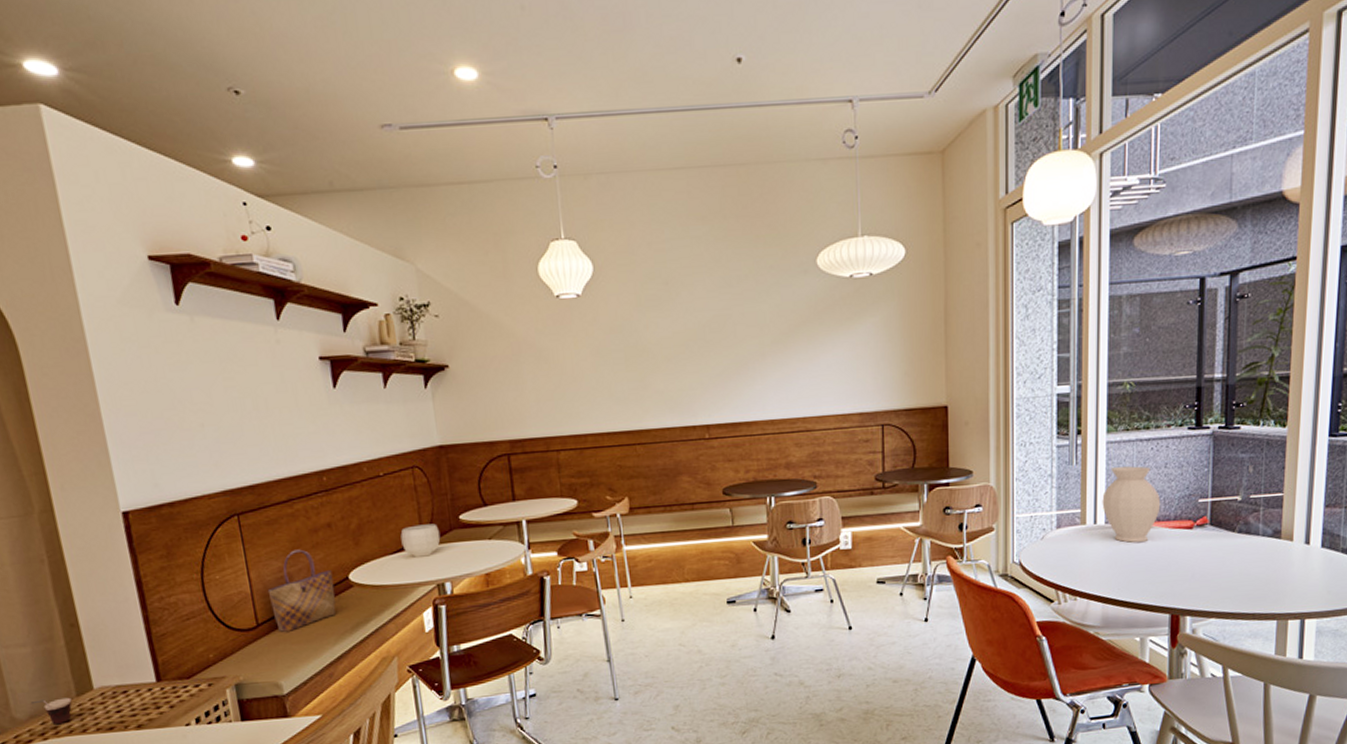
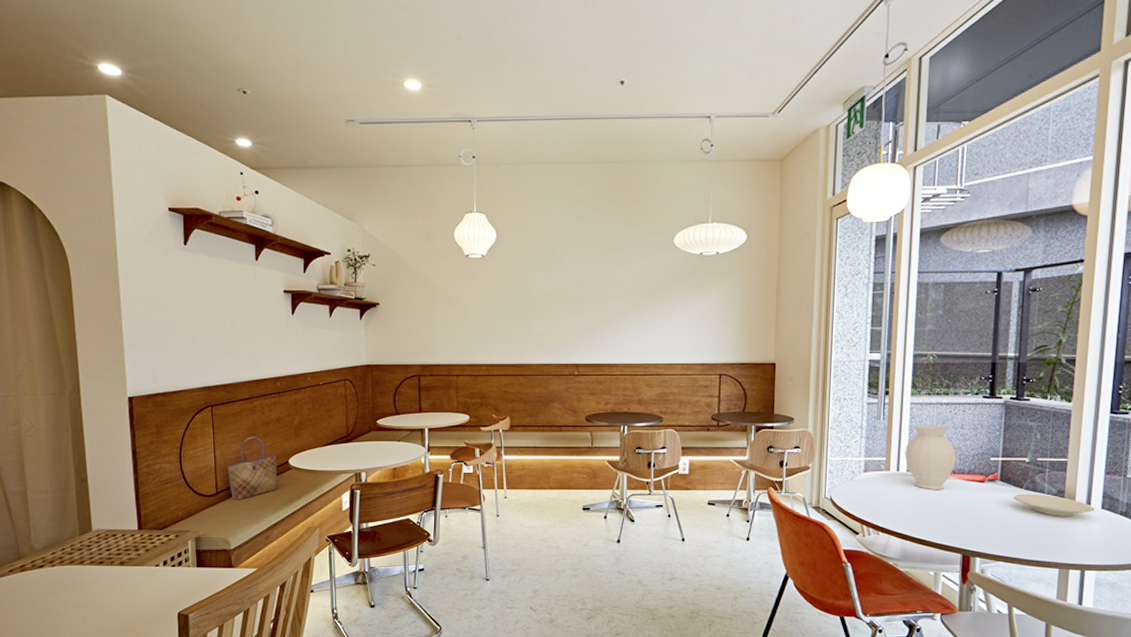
cup: present [30,697,72,725] -> none [46,535,76,556]
cup: present [400,524,441,557] -> none [331,425,361,451]
saucer: none [1225,536,1313,561] -> present [1013,493,1094,516]

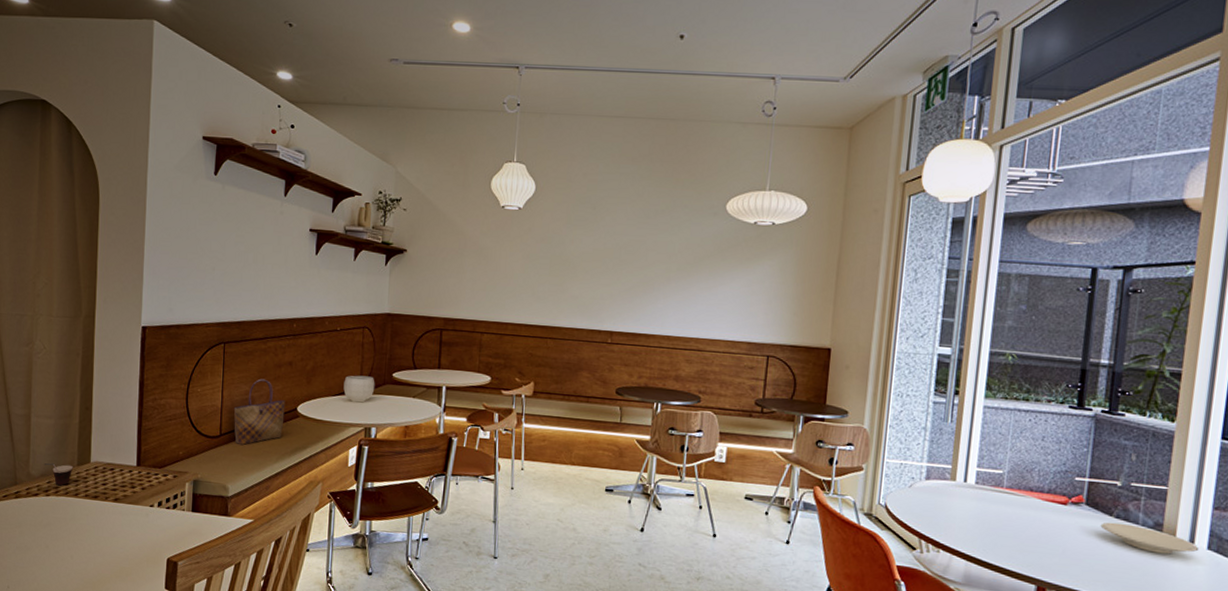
cup: none [46,535,76,556] -> present [44,463,73,486]
cup: none [331,425,361,451] -> present [343,375,375,403]
vase: present [904,425,957,491] -> none [974,432,1035,509]

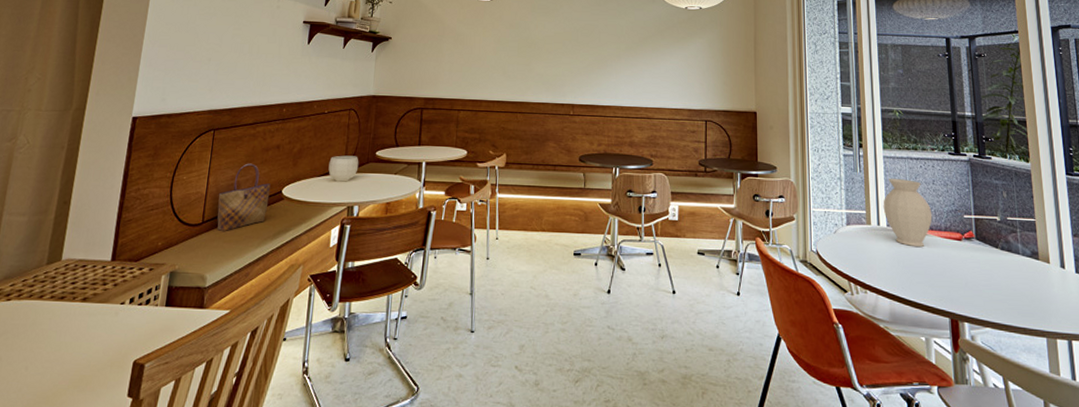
cup: present [44,463,73,486] -> none [10,263,42,288]
vase: none [974,432,1035,509] -> present [883,179,933,248]
saucer: present [1100,522,1198,555] -> none [990,254,1069,280]

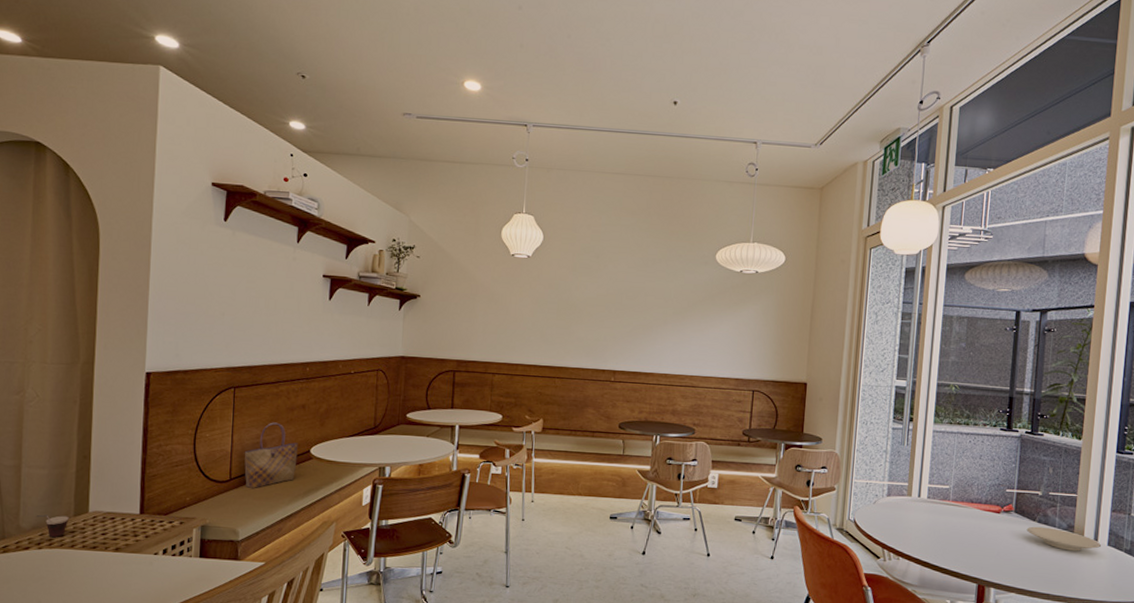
cup: none [10,263,42,288] -> present [36,514,69,538]
cup: present [328,155,359,182] -> none [357,416,389,443]
vase: present [883,179,933,248] -> none [926,453,975,519]
saucer: none [990,254,1069,280] -> present [1026,526,1101,551]

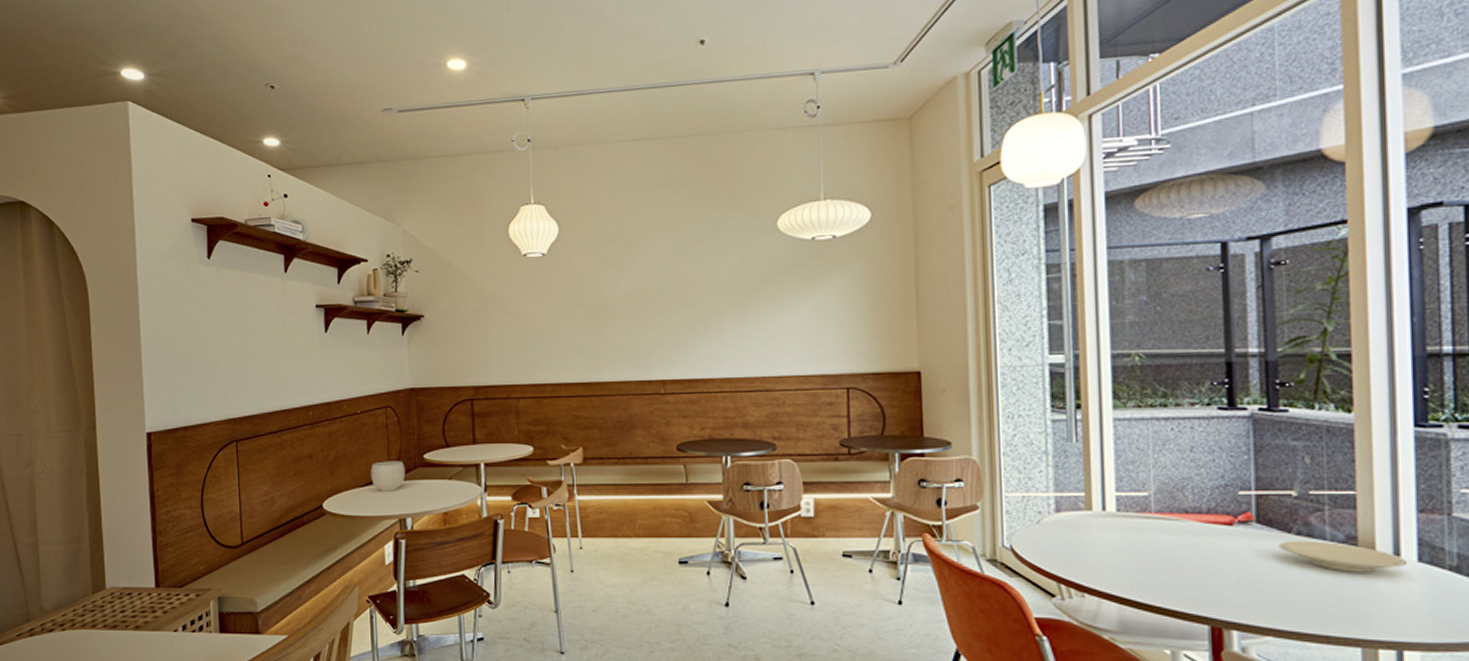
cup: present [36,514,69,538] -> none [56,593,88,618]
tote bag: present [244,422,298,489] -> none [253,476,310,553]
cup: none [357,416,389,443] -> present [370,461,406,492]

